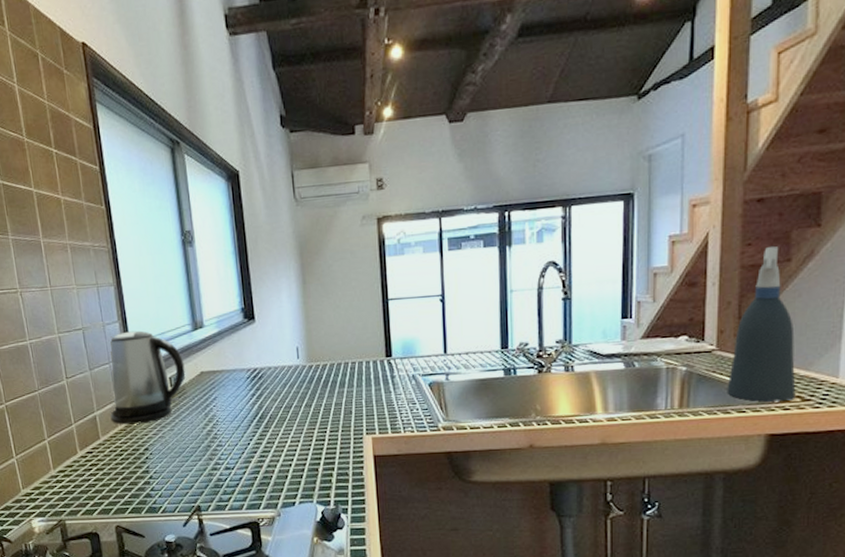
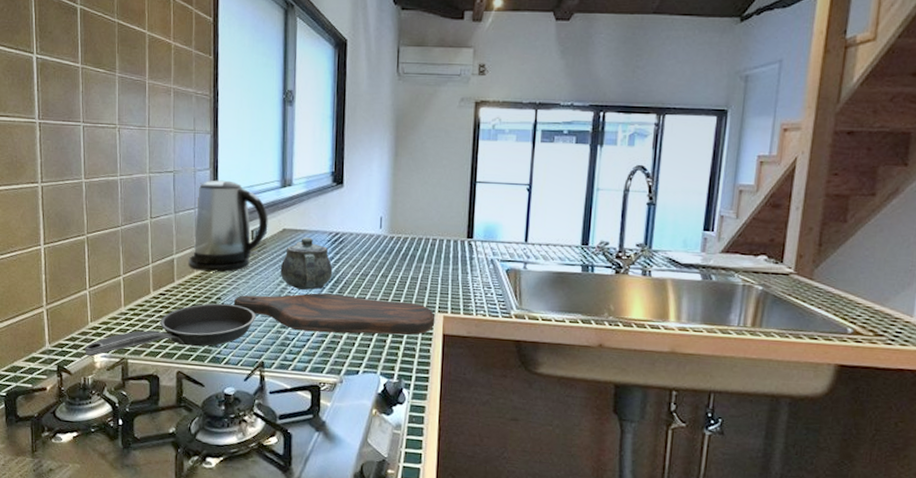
frying pan: none [21,453,186,523] -> present [85,303,256,357]
cutting board: none [161,428,365,471] -> present [233,293,435,335]
teapot: none [203,377,257,431] -> present [280,237,333,291]
spray bottle: present [727,245,796,402] -> none [800,178,873,333]

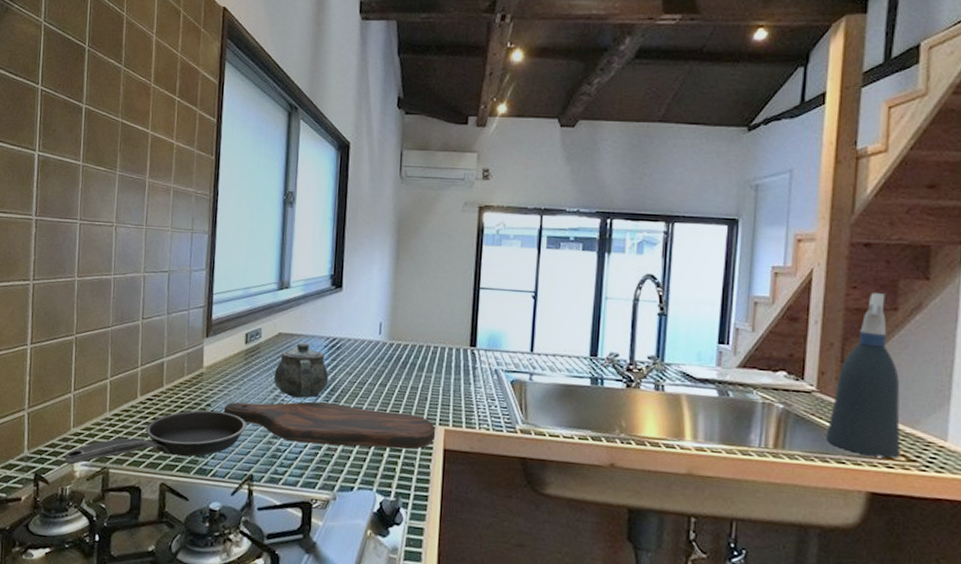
kettle: present [188,180,268,273] -> none [178,281,264,378]
spray bottle: none [800,178,873,333] -> present [826,292,901,458]

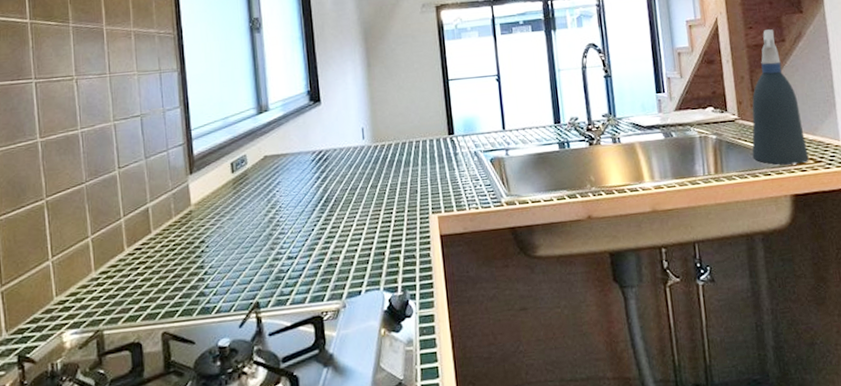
frying pan: present [64,410,246,465] -> none [50,244,245,337]
cutting board: present [223,401,436,449] -> none [219,208,431,260]
teapot: present [273,342,329,399] -> none [265,160,321,217]

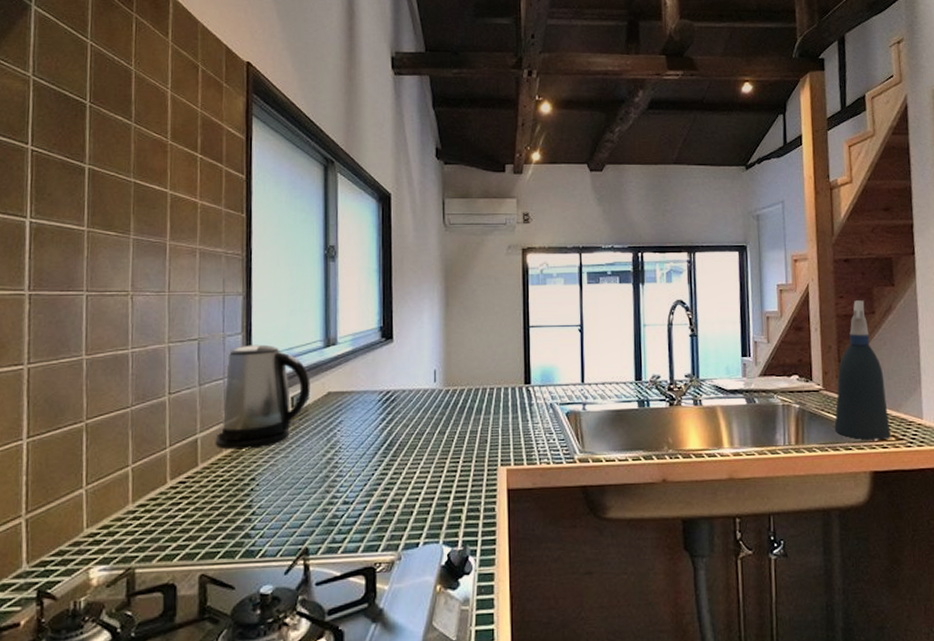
kettle: none [164,116,248,217] -> present [215,344,311,450]

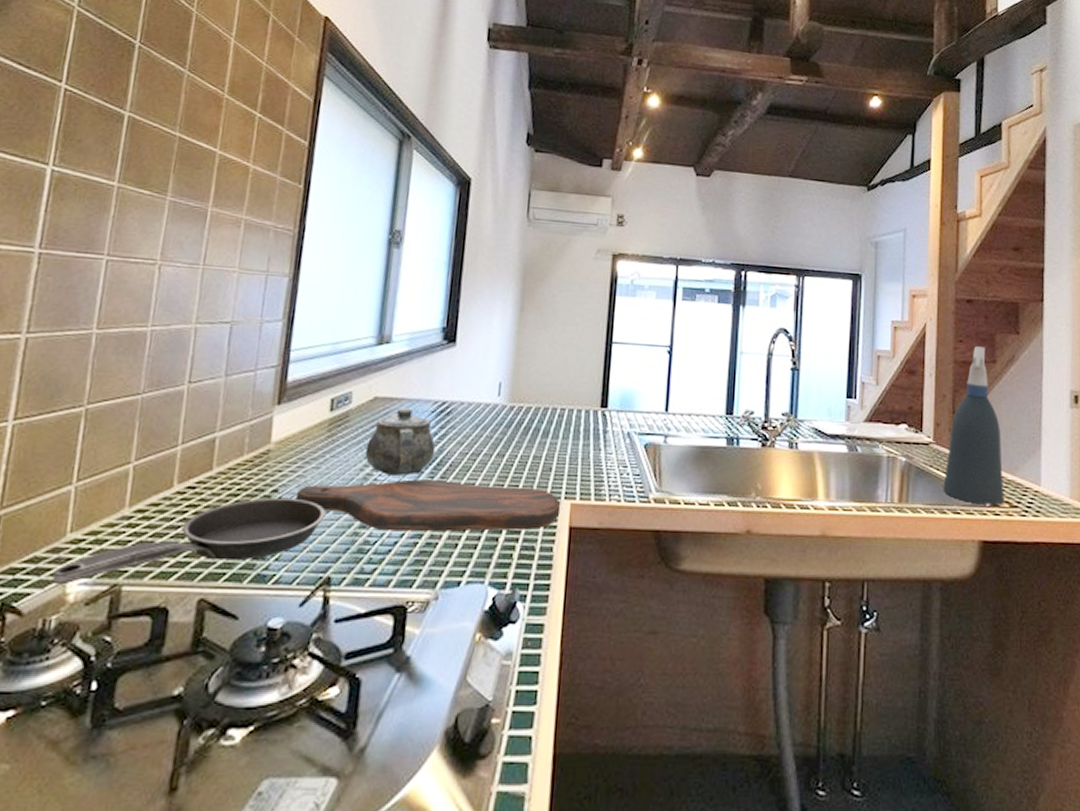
frying pan: none [77,484,297,573] -> present [52,497,326,585]
kettle: present [215,344,311,450] -> none [235,334,356,456]
cutting board: none [270,458,498,506] -> present [295,479,561,532]
teapot: none [325,399,385,459] -> present [364,407,436,477]

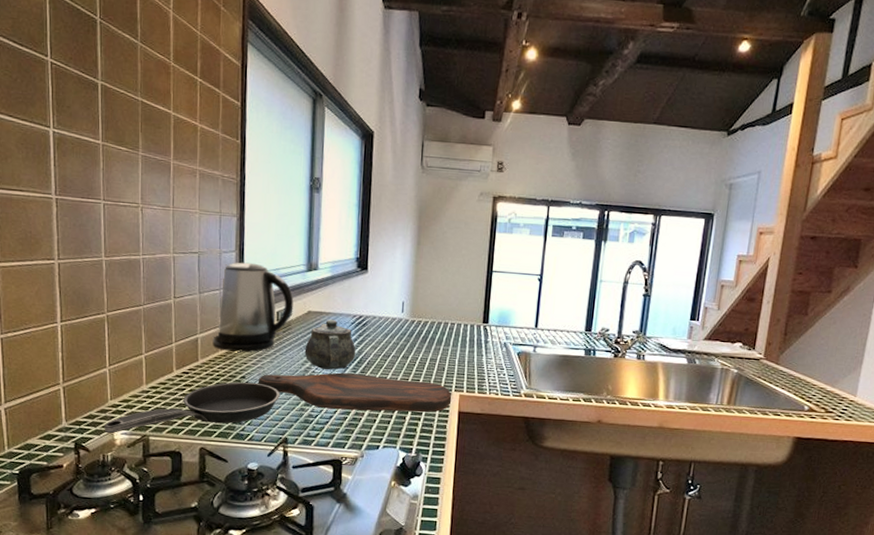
kettle: none [235,334,356,456] -> present [212,262,294,353]
spray bottle: present [943,345,1004,505] -> none [767,277,827,410]

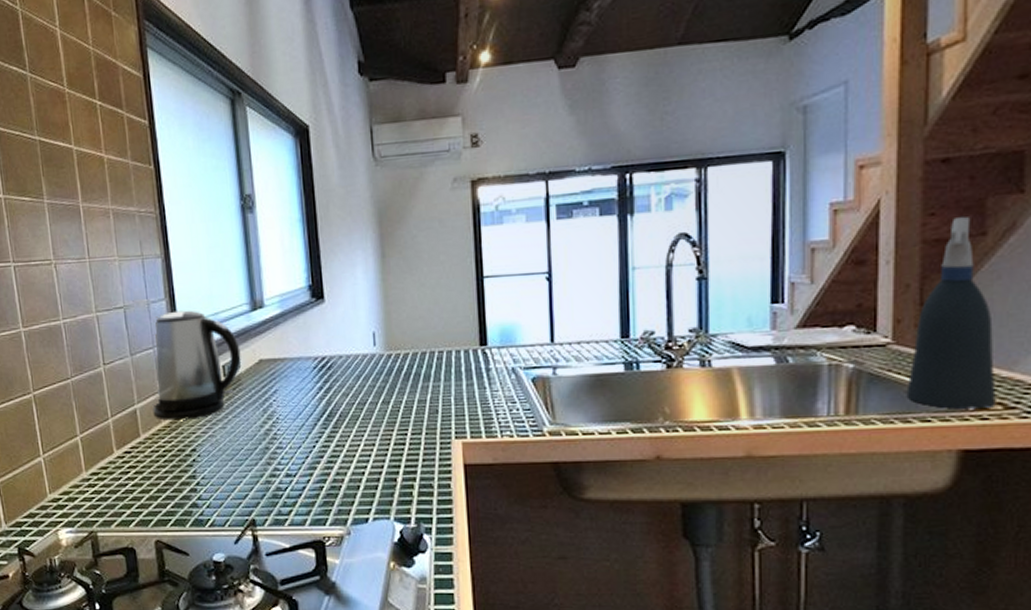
frying pan: present [104,381,280,434] -> none [46,455,239,534]
cutting board: present [258,372,452,413] -> none [211,430,453,478]
teapot: present [304,319,356,370] -> none [261,366,324,430]
spray bottle: none [767,277,827,410] -> present [906,215,996,409]

